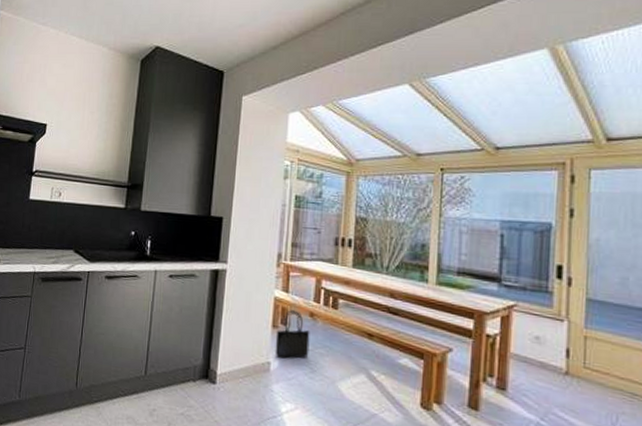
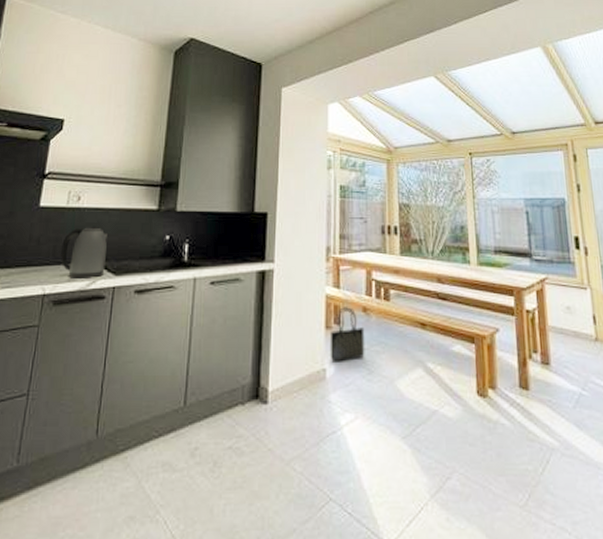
kettle: none [47,219,84,263] -> present [60,227,109,278]

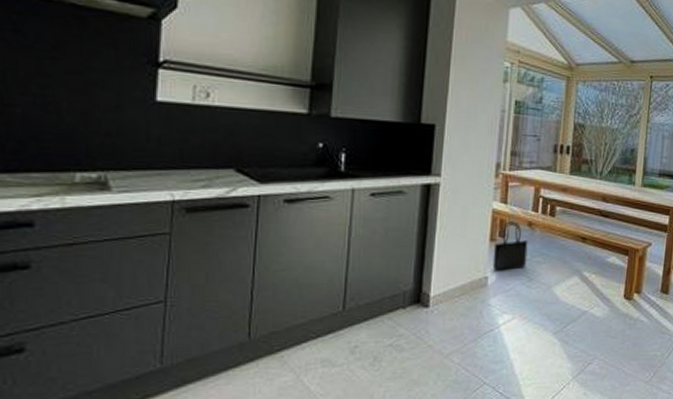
kettle: present [60,227,109,278] -> none [191,128,249,185]

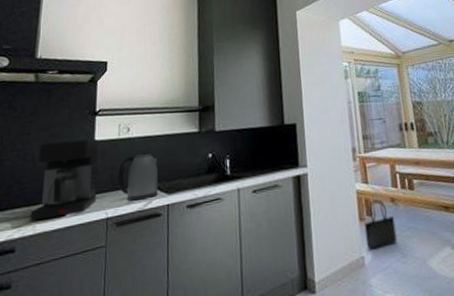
coffee maker: none [55,91,163,192] -> present [30,139,99,221]
kettle: none [191,128,249,185] -> present [118,153,159,201]

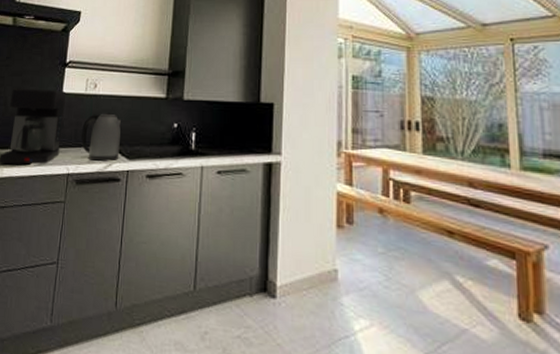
tote bag: present [363,199,398,250] -> none [341,206,382,264]

